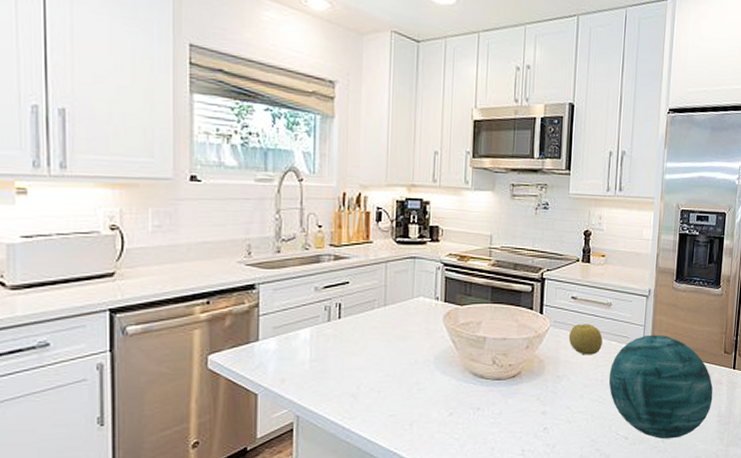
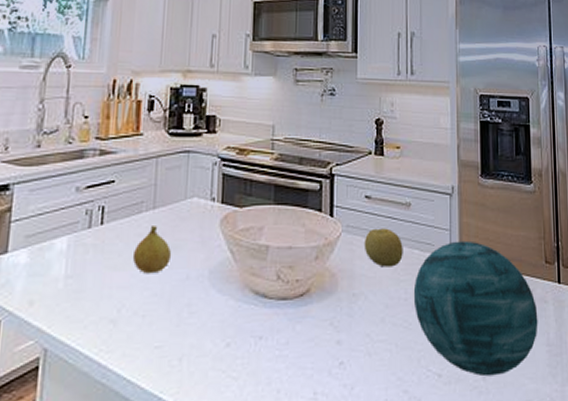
fruit: none [367,320,402,359] -> present [132,226,172,274]

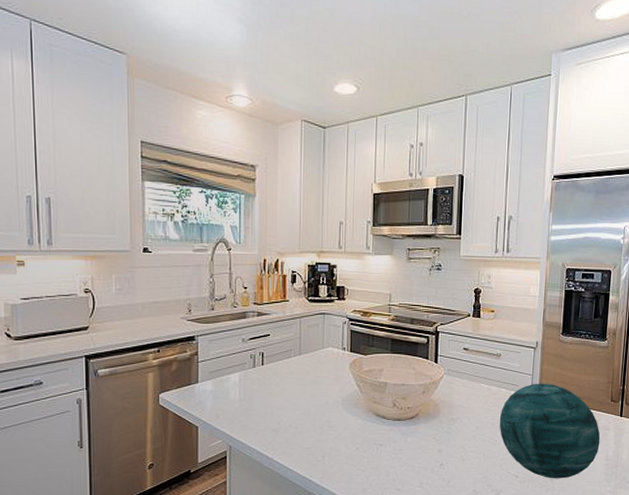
fruit: present [132,226,172,274] -> none [286,367,315,400]
fruit: present [364,228,403,267] -> none [461,372,493,401]

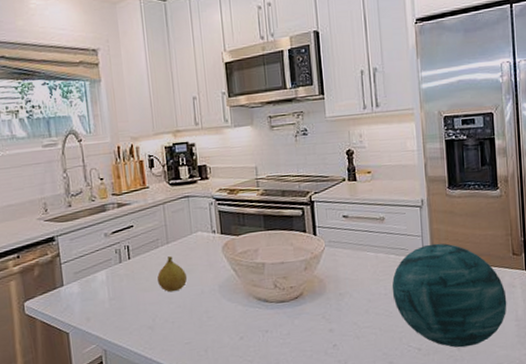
fruit: none [286,367,315,400] -> present [157,256,188,292]

